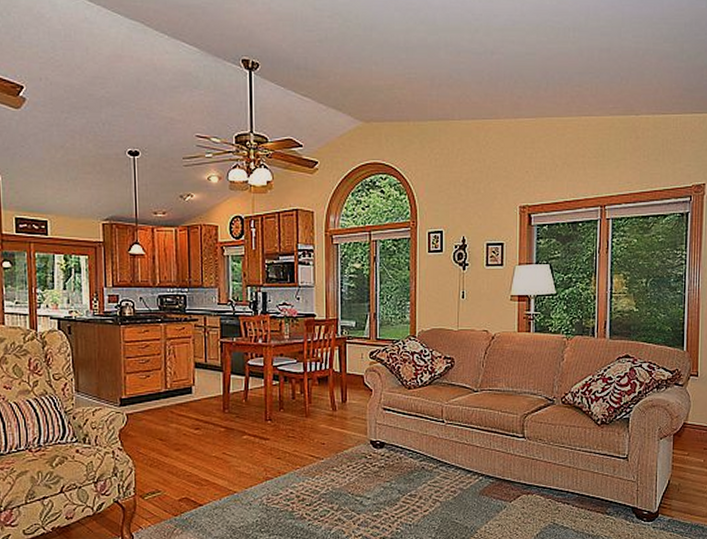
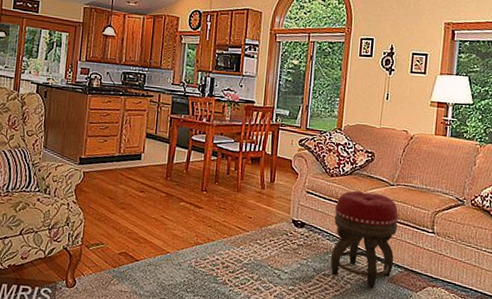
footstool: none [415,401,486,503] -> present [330,190,399,288]

